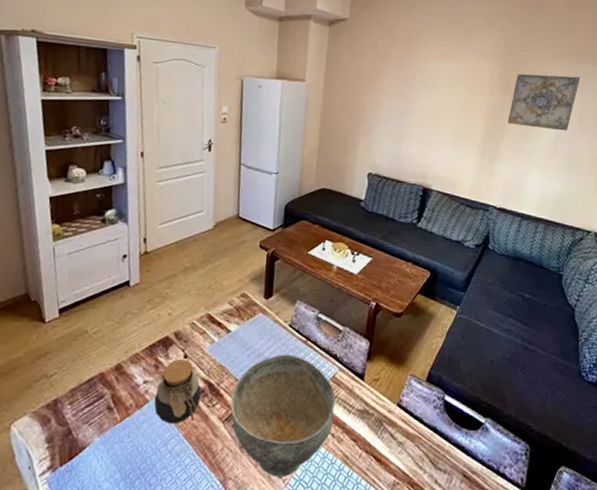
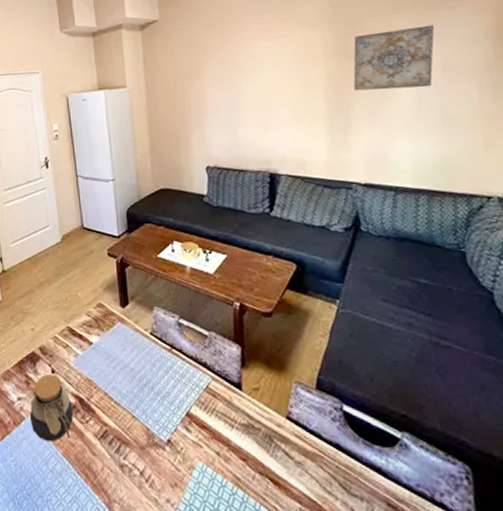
decorative bowl: present [230,354,336,477] -> none [102,364,216,501]

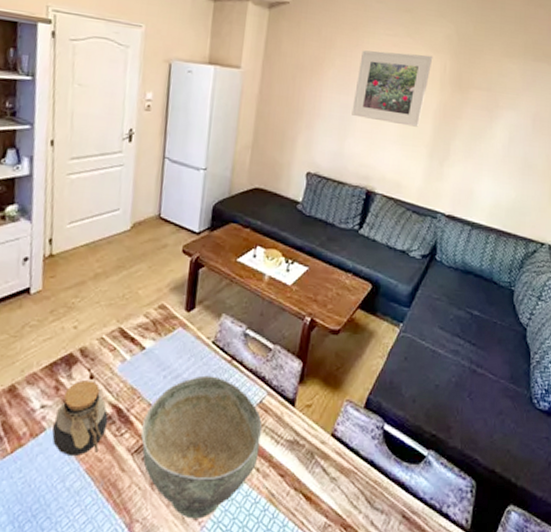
decorative bowl: none [102,364,216,501] -> present [141,375,262,519]
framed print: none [235,32,311,107] -> present [352,50,433,127]
wall art: present [353,24,435,91] -> none [458,70,536,134]

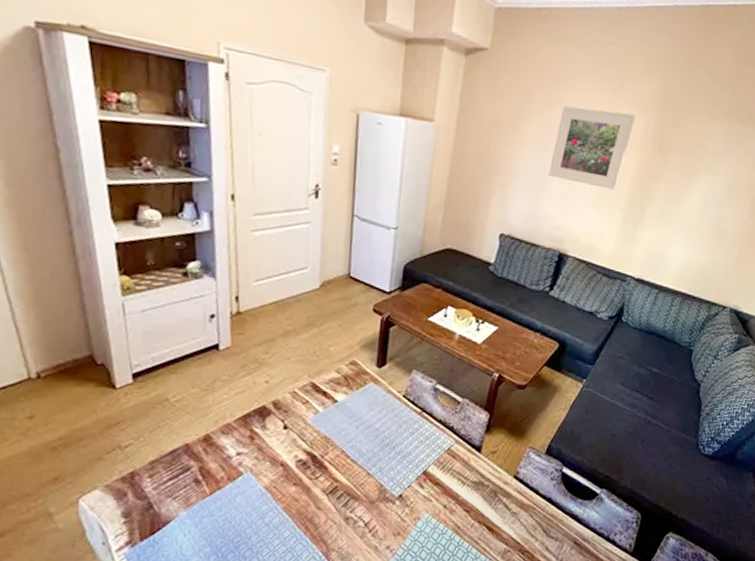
jar: present [52,380,109,457] -> none [249,430,304,497]
decorative bowl: present [141,375,262,519] -> none [335,425,450,548]

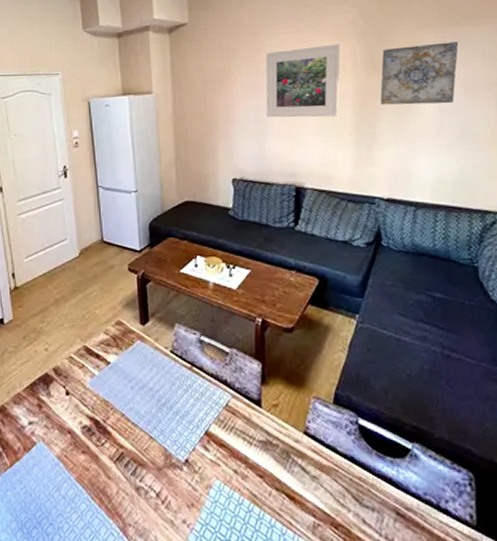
wall art: none [656,131,738,200] -> present [380,41,459,105]

